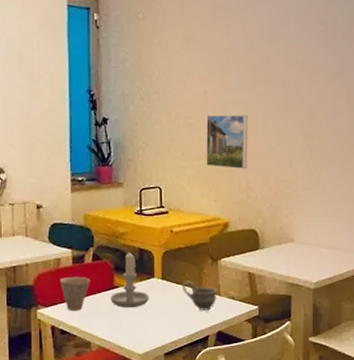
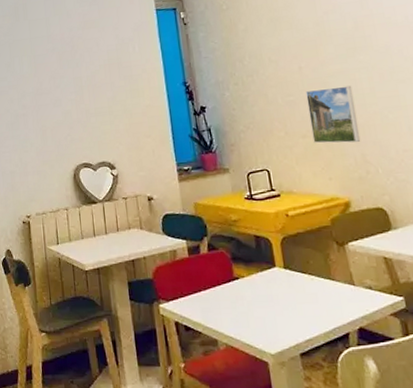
cup: present [59,277,90,311] -> none [178,269,209,305]
candle: present [110,252,149,308] -> none [231,240,274,302]
cup: present [183,281,218,311] -> none [308,269,351,303]

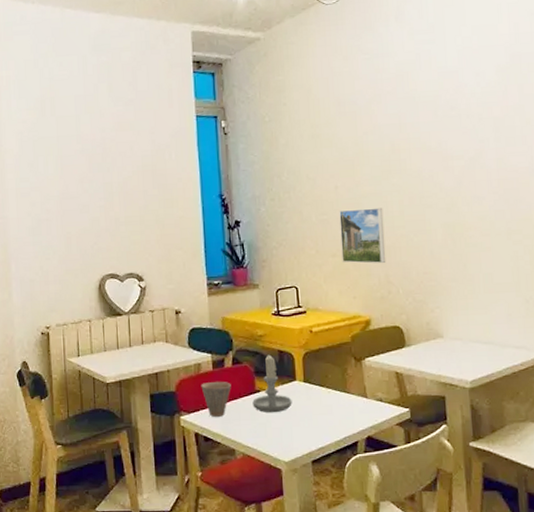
cup: none [178,269,209,305] -> present [201,382,231,417]
candle: none [231,240,274,302] -> present [252,354,292,413]

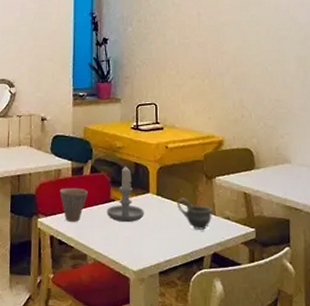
cup: none [326,382,364,414] -> present [177,198,213,230]
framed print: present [339,207,386,264] -> none [200,35,241,89]

